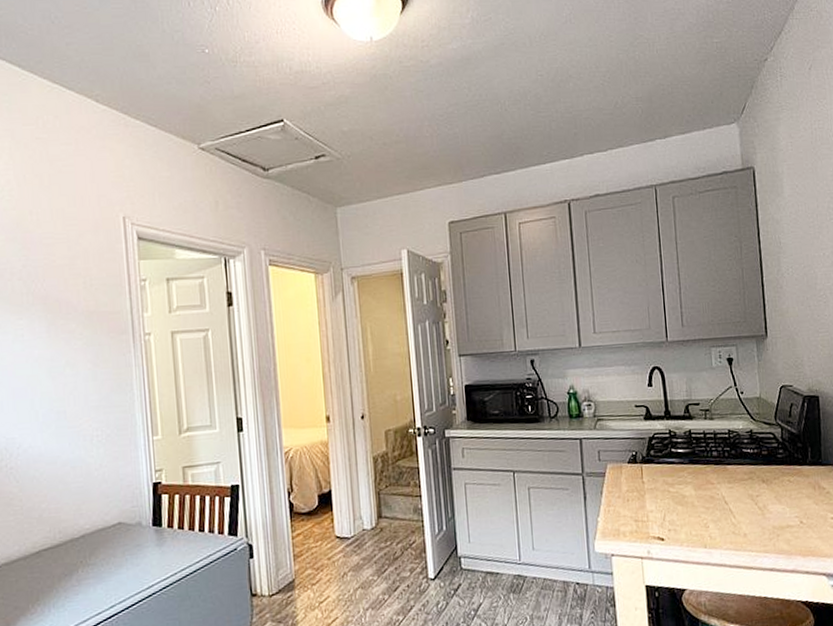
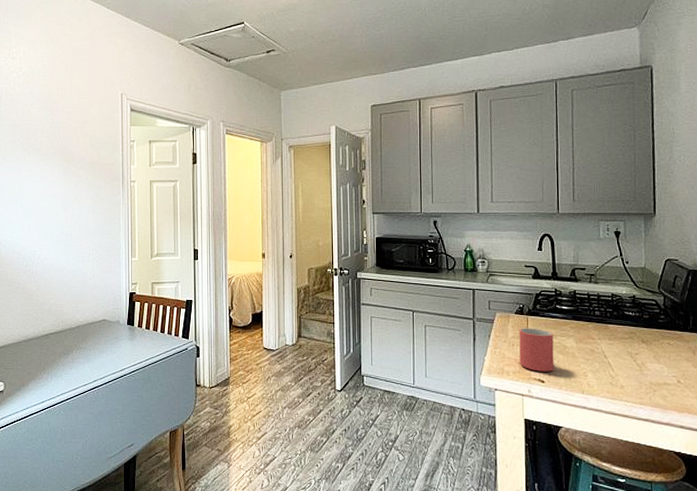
mug: none [633,477,674,529] -> present [519,328,554,372]

